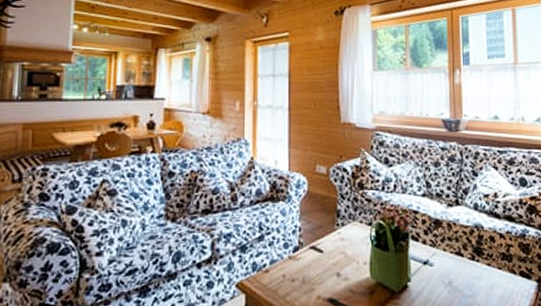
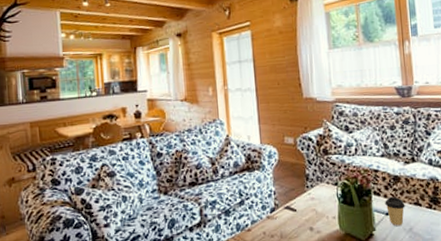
coffee cup: none [423,244,446,279] -> present [385,197,405,227]

